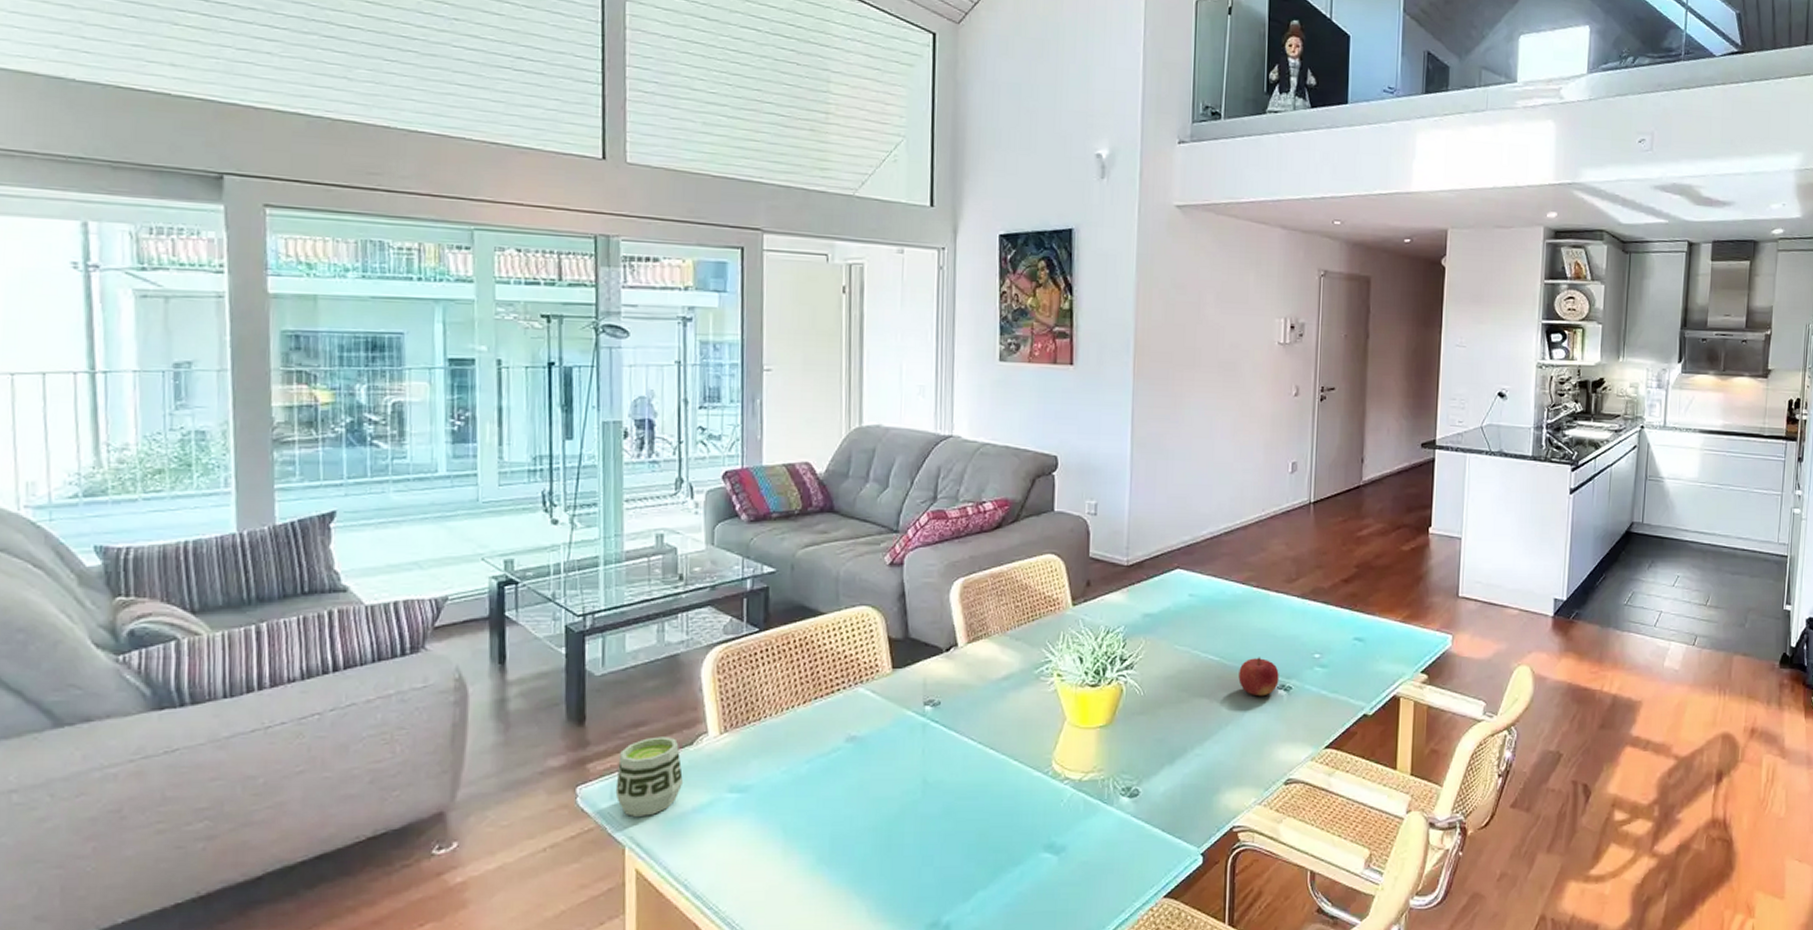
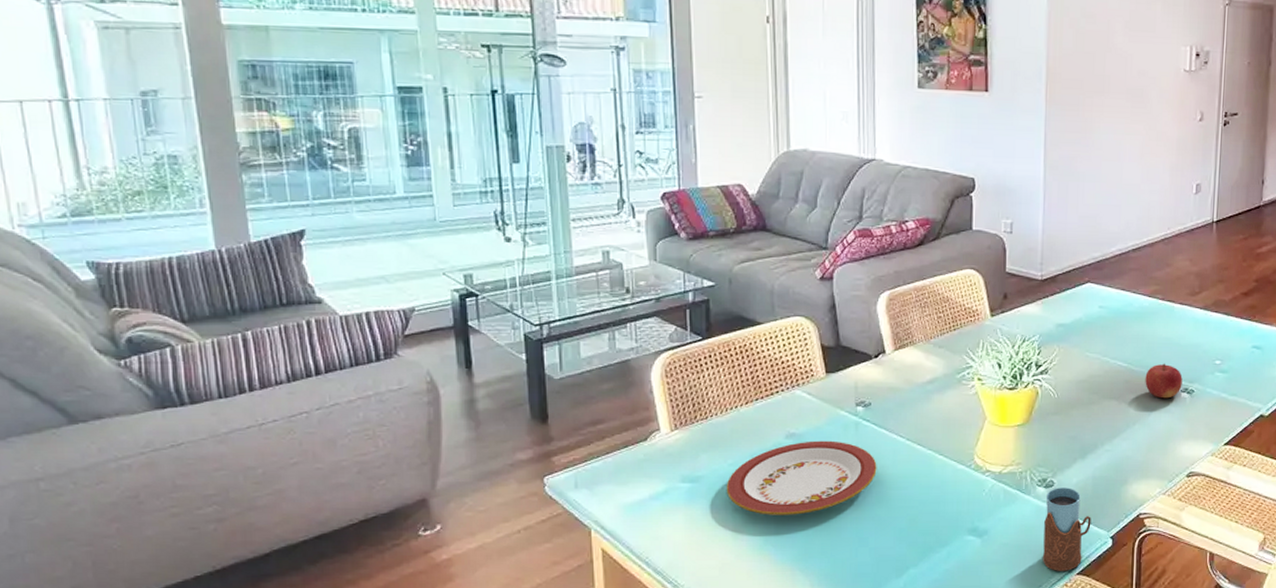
cup: present [615,736,683,817] -> none [579,433,639,503]
plate: none [777,744,945,830] -> present [726,440,877,515]
drinking glass: none [1125,797,1180,894] -> present [1042,487,1091,571]

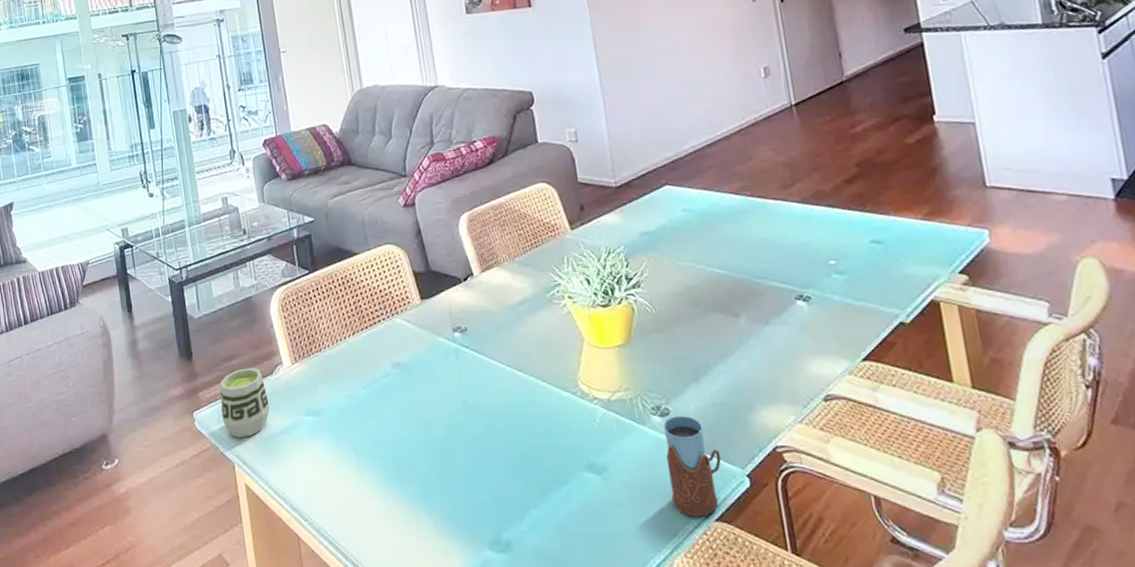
cup: none [579,433,639,503] -> present [220,368,270,437]
plate: present [726,440,877,515] -> none [344,369,483,450]
fruit: present [1145,363,1183,399] -> none [749,267,795,309]

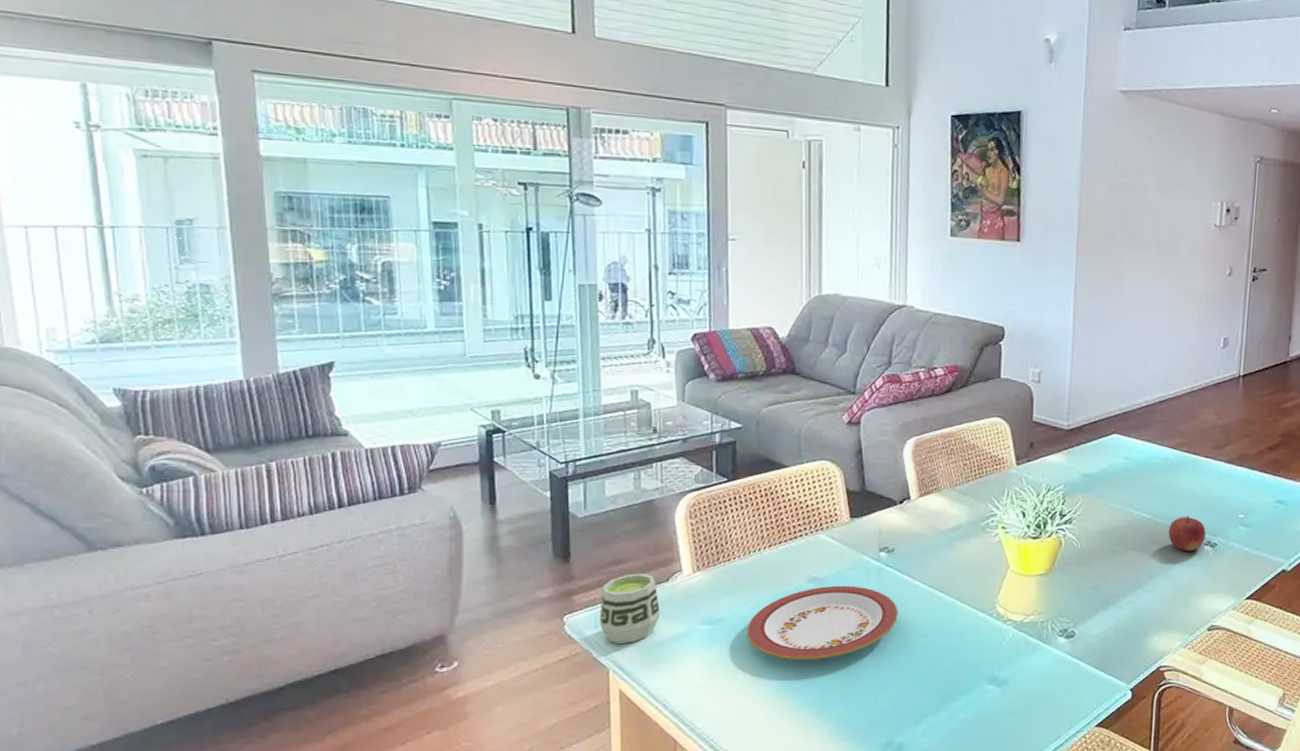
plate: none [344,369,483,450] -> present [746,585,899,660]
drinking glass: present [663,416,721,516] -> none [1061,638,1111,723]
fruit: none [749,267,795,309] -> present [1168,516,1206,551]

